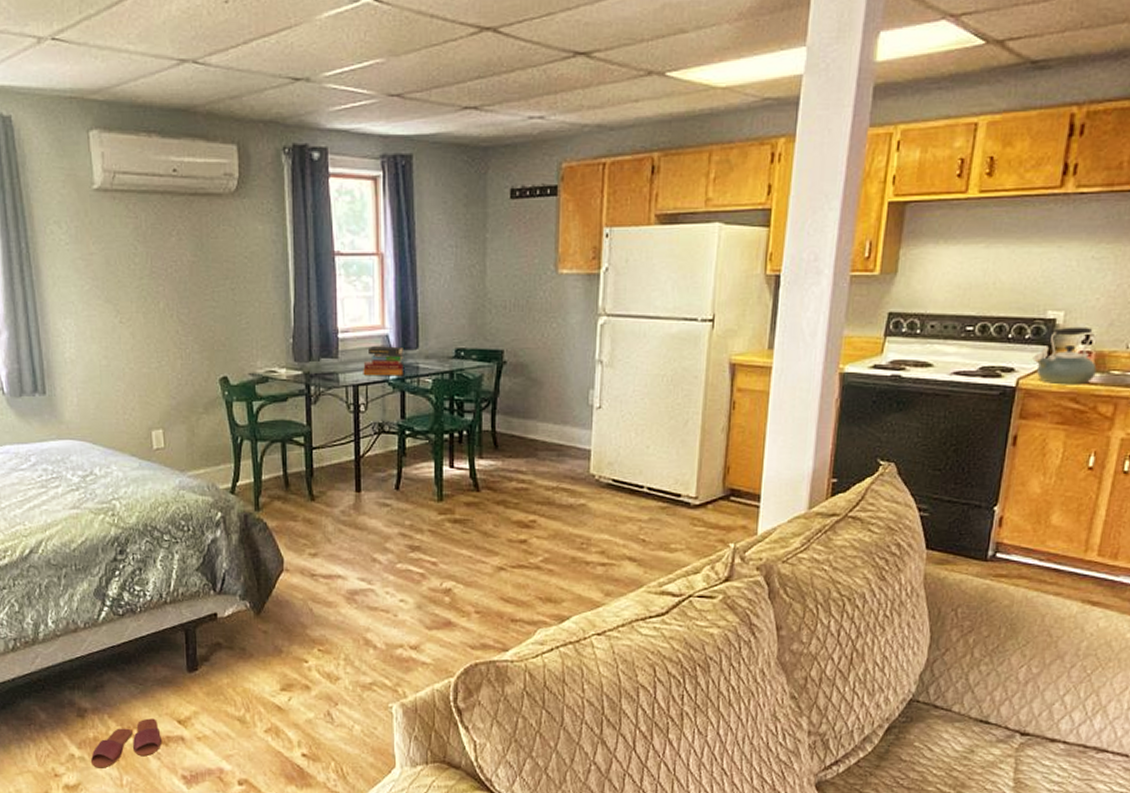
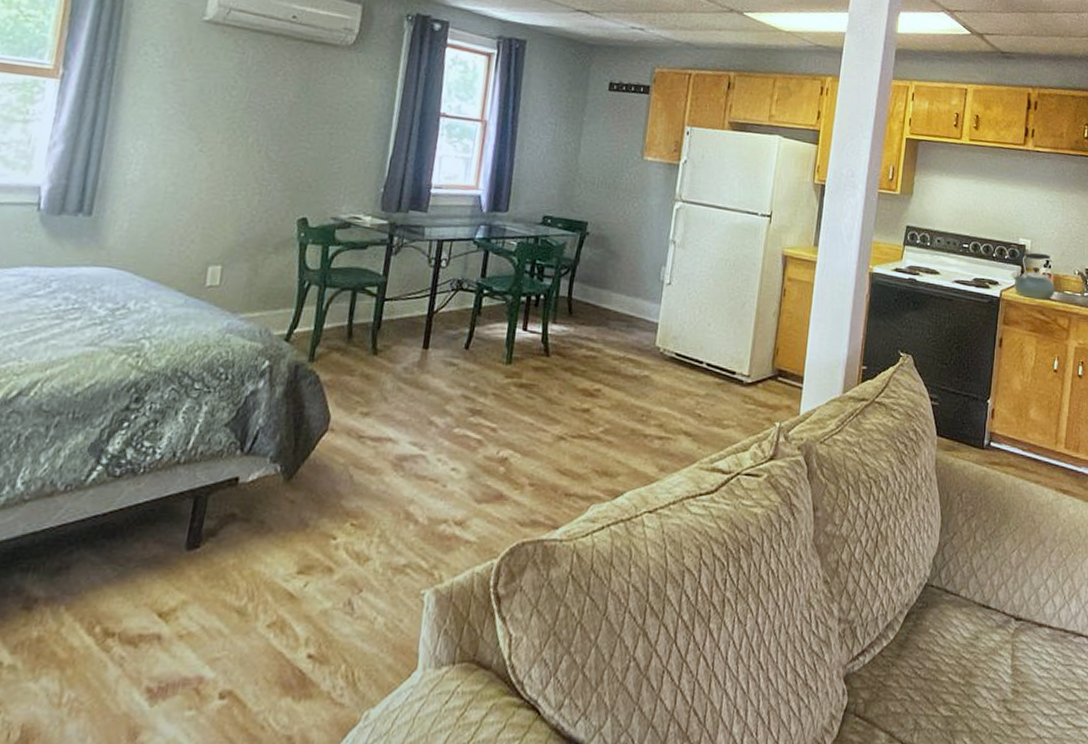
slippers: present [91,718,161,768] -> none [24,610,132,681]
books: present [363,346,403,376] -> none [450,204,493,236]

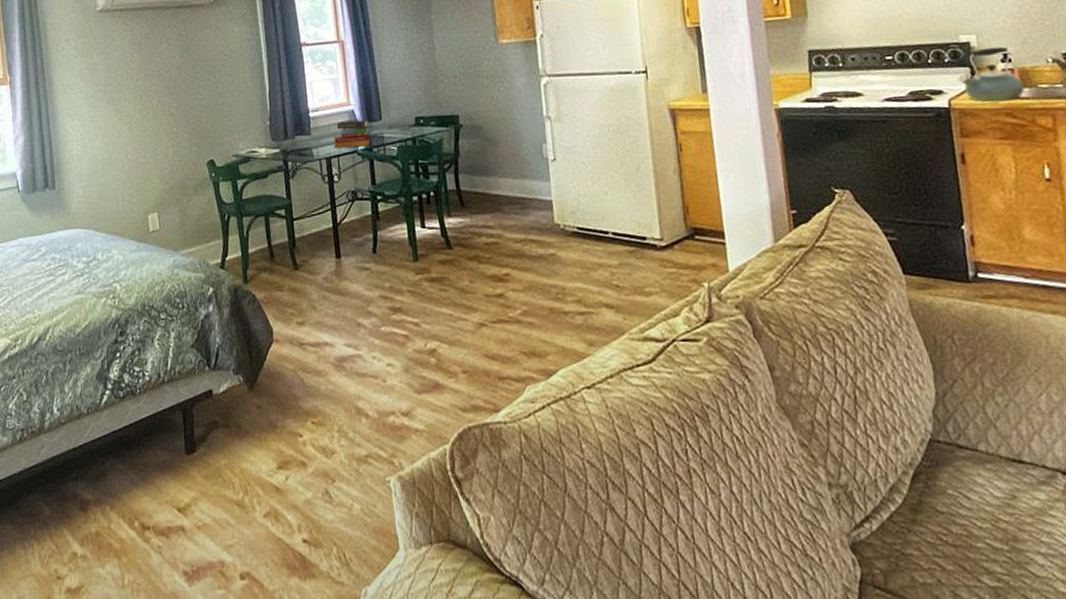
books: none [450,204,493,236] -> present [333,119,370,149]

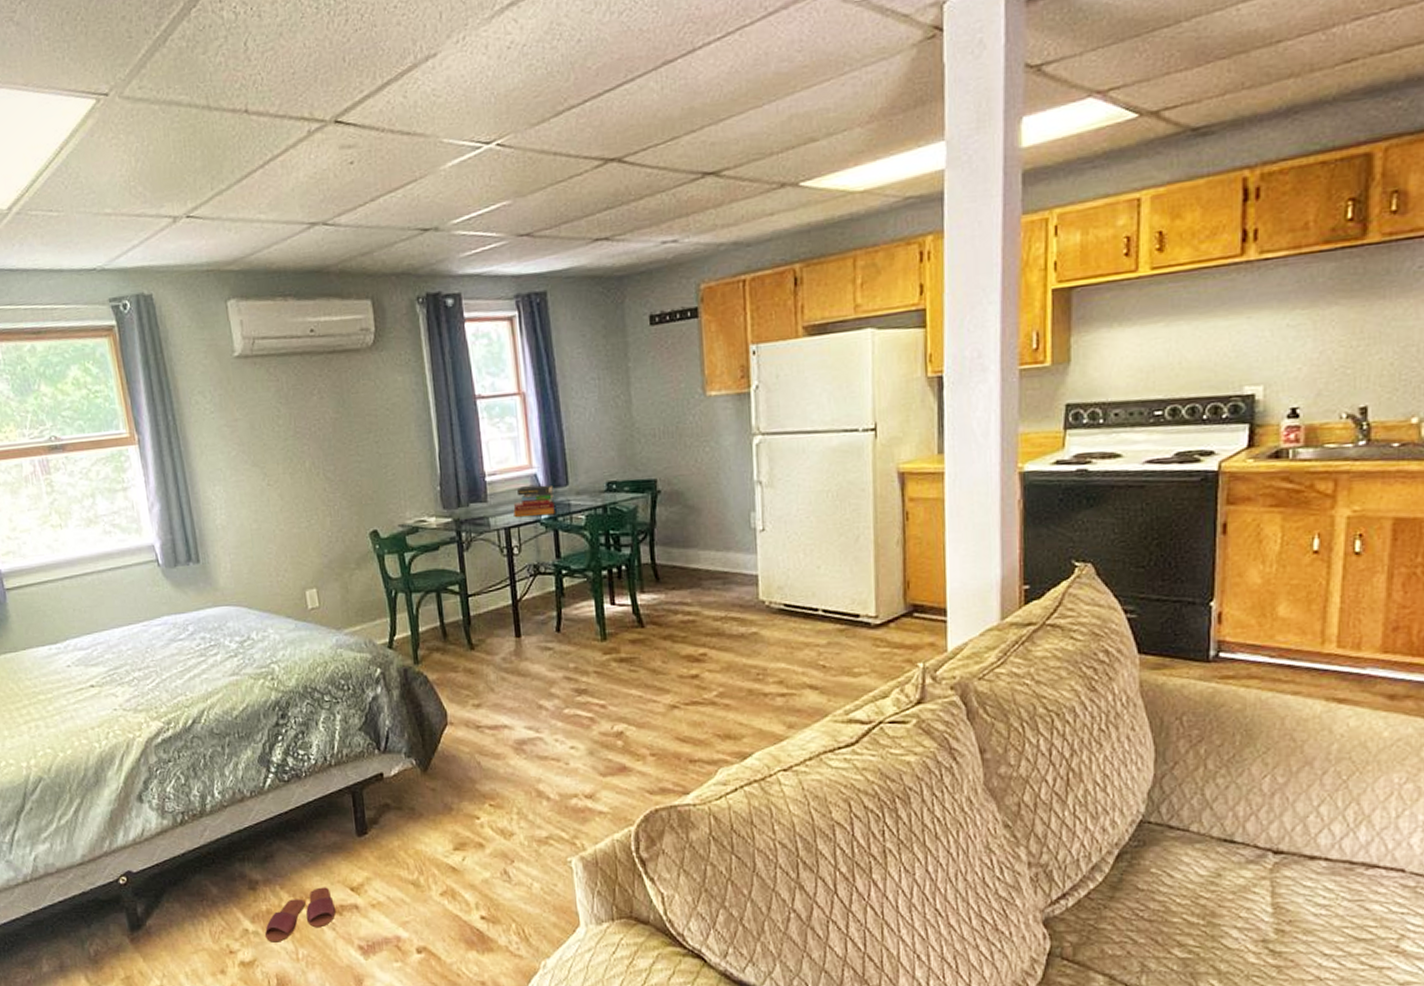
slippers: none [93,508,162,567] -> present [265,887,336,942]
kettle: present [957,46,1025,103] -> none [1233,399,1308,465]

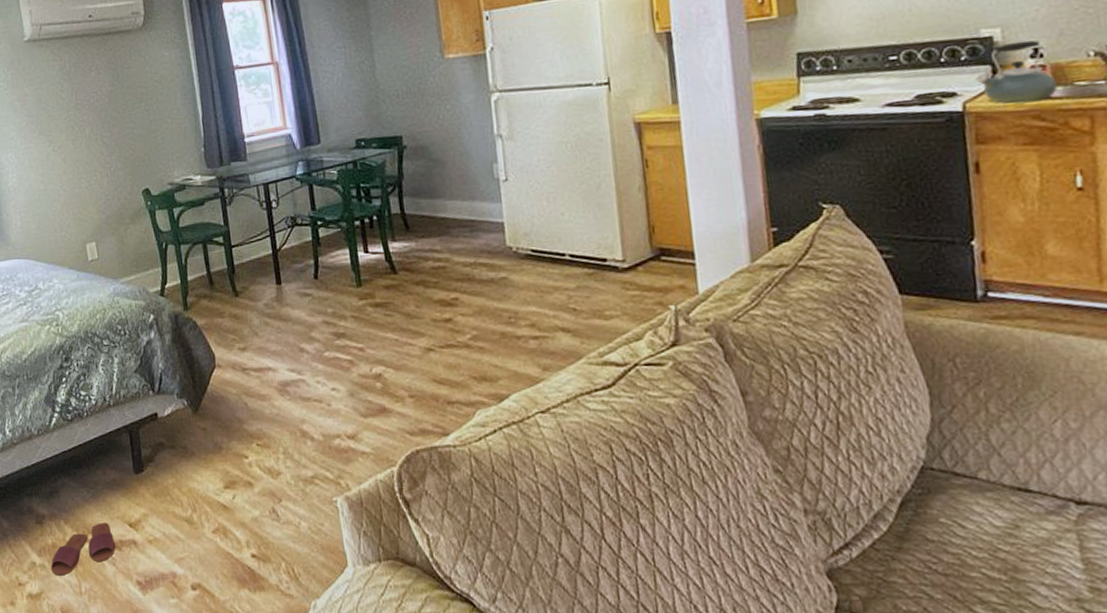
books: present [513,484,555,518] -> none [270,143,309,174]
kettle: none [1233,399,1308,465] -> present [975,40,1058,105]

